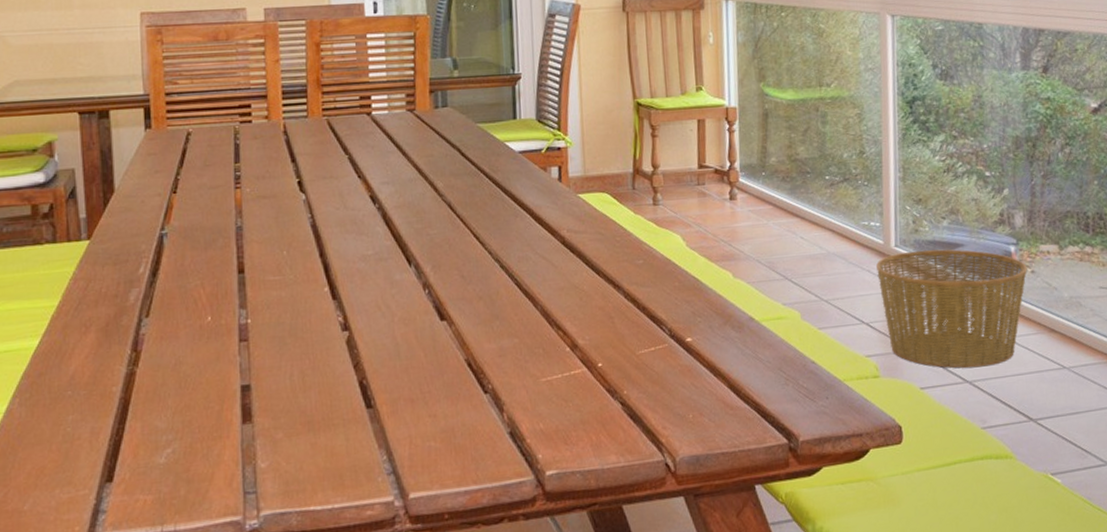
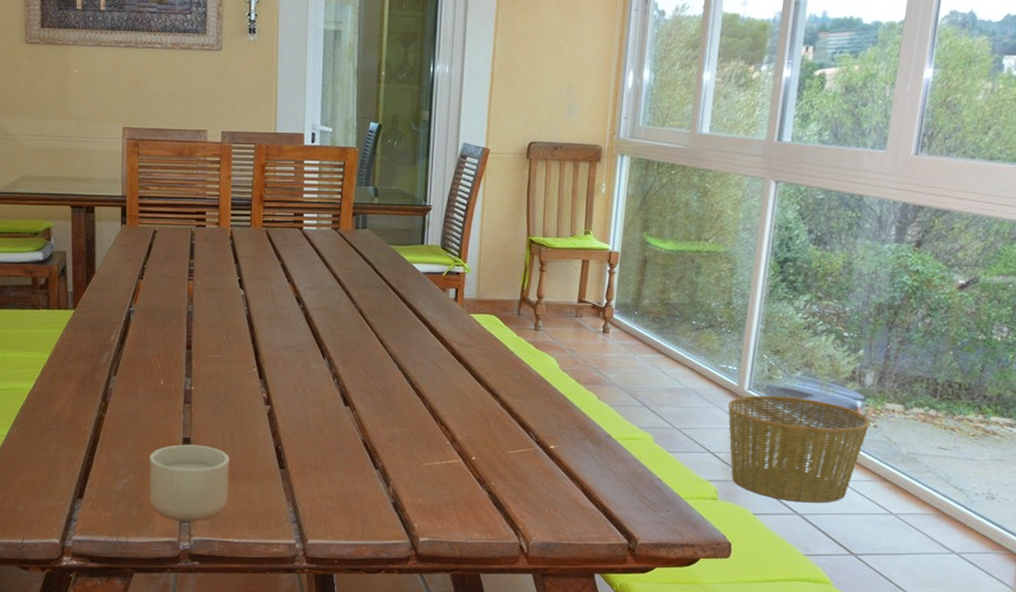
cup: none [197,391,305,494] -> present [148,444,229,522]

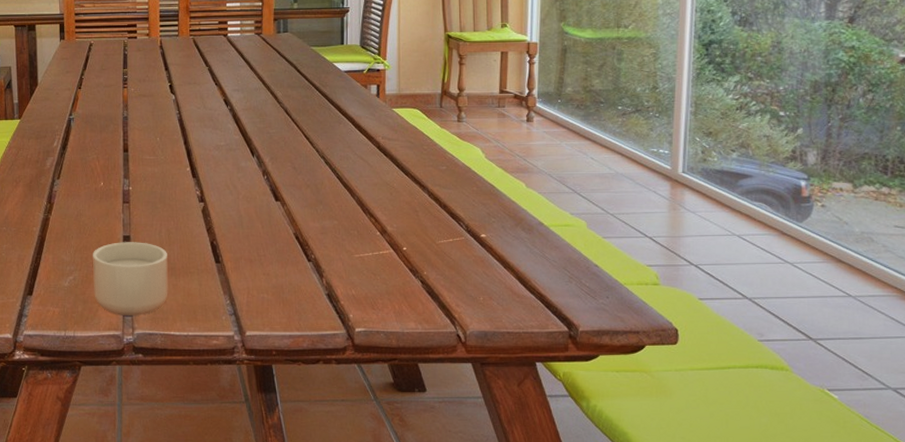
basket: present [728,395,871,503] -> none [663,177,817,286]

